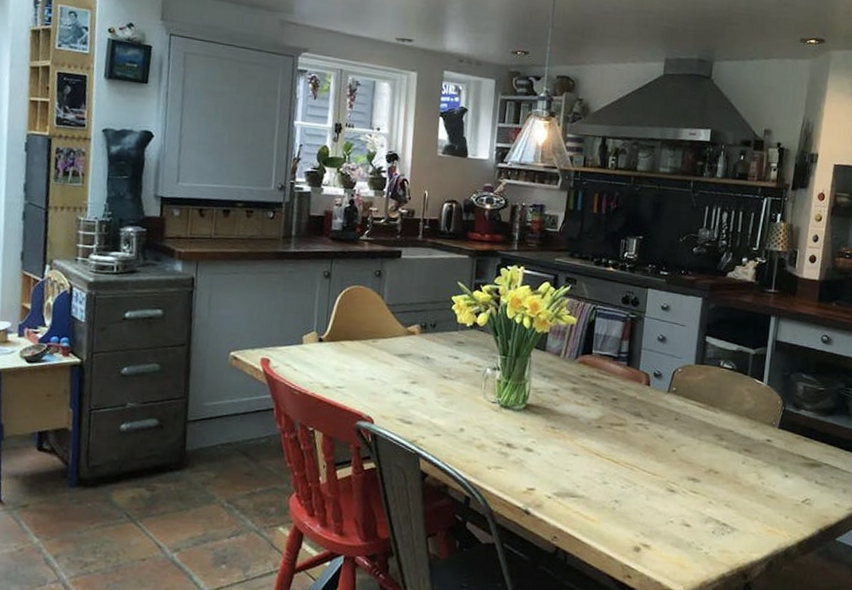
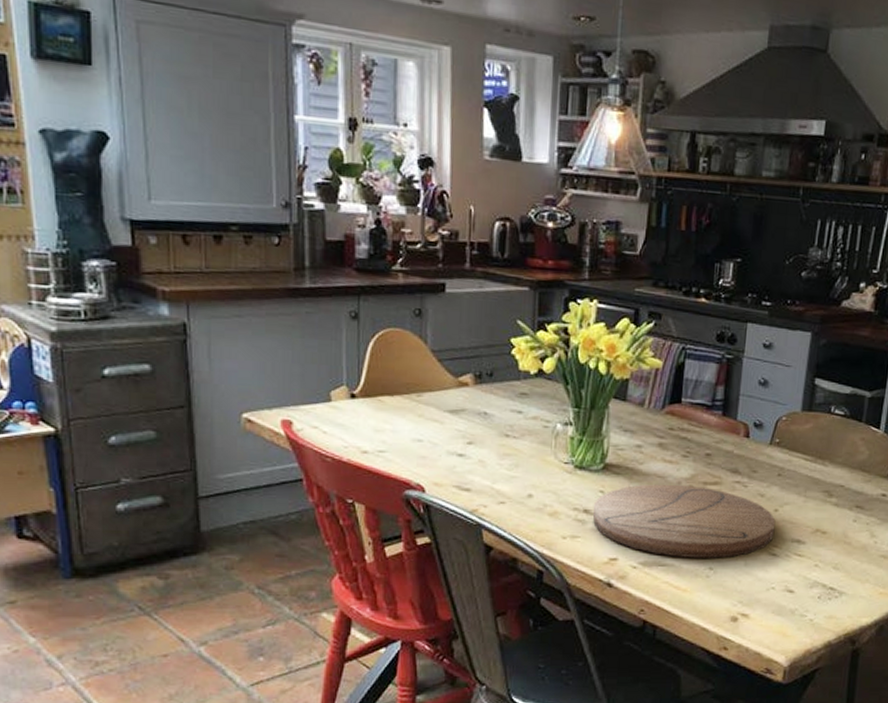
cutting board: none [514,423,674,492] -> present [593,484,776,558]

